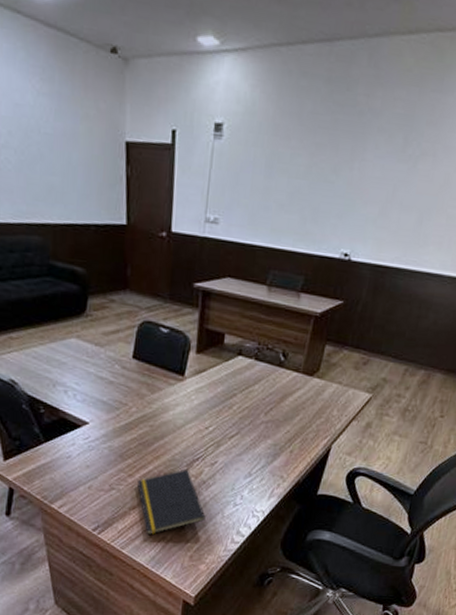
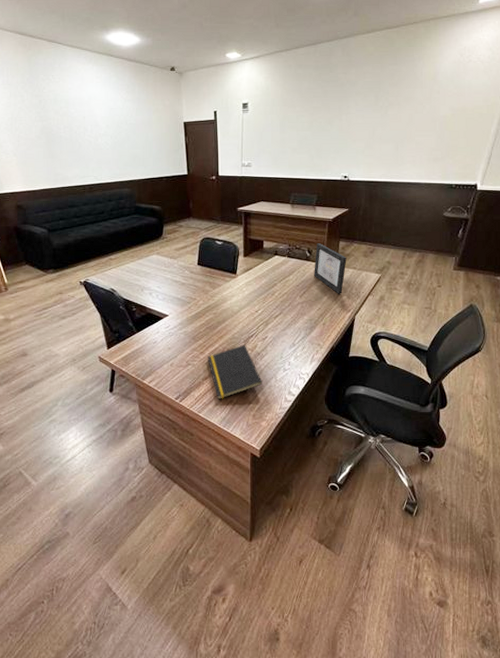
picture frame: none [286,344,332,416] -> present [314,243,347,294]

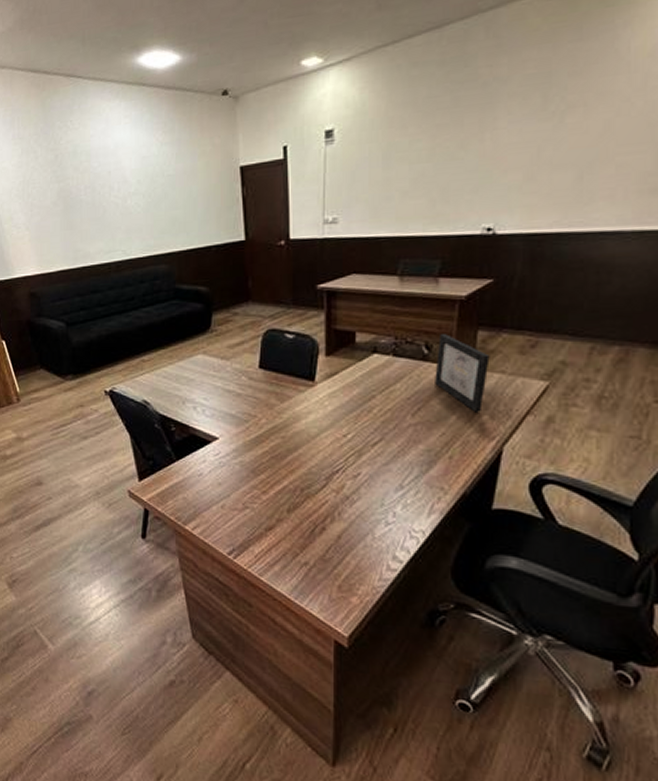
notepad: present [208,344,262,400] -> none [273,483,353,561]

